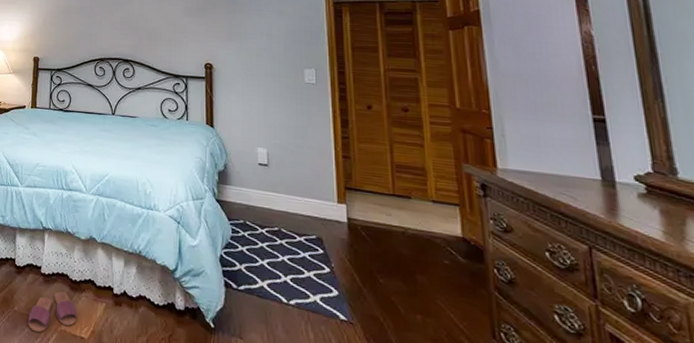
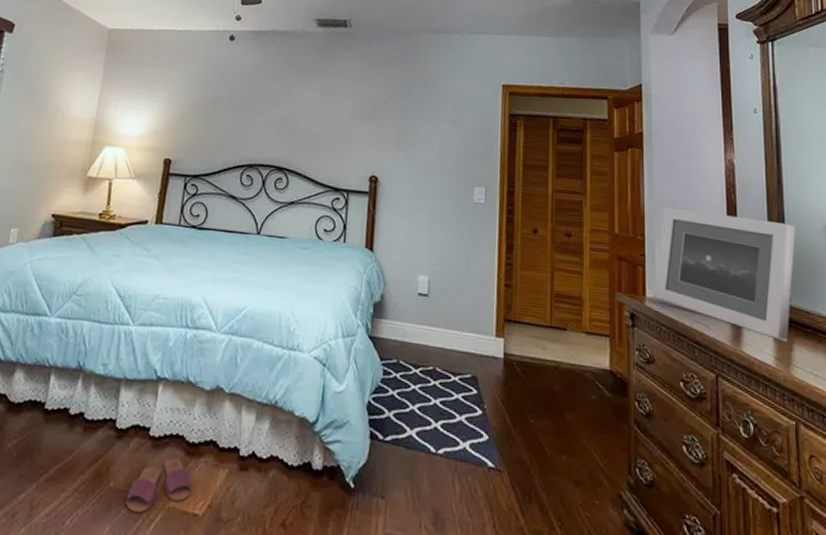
picture frame: none [505,81,680,216] -> present [654,207,796,342]

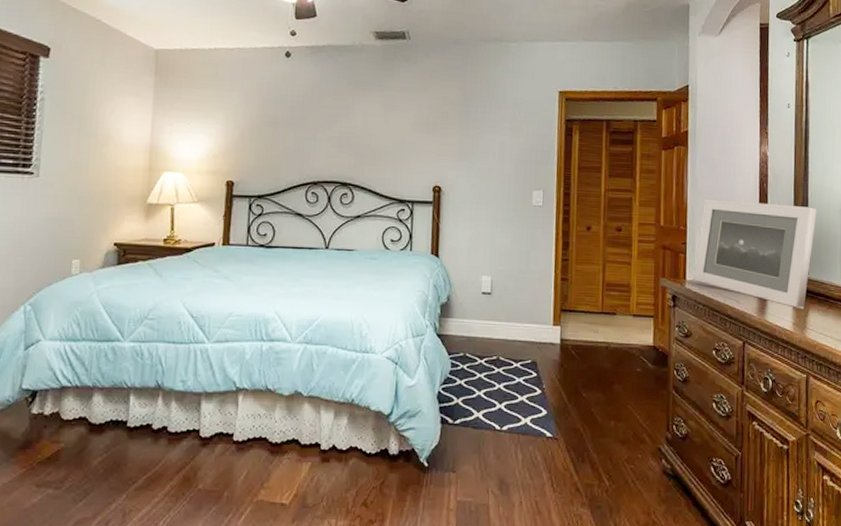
slippers: present [126,457,193,514] -> none [216,458,278,509]

